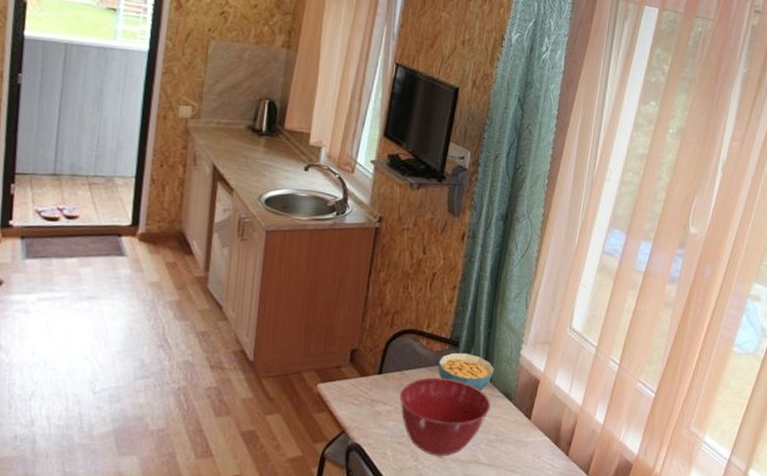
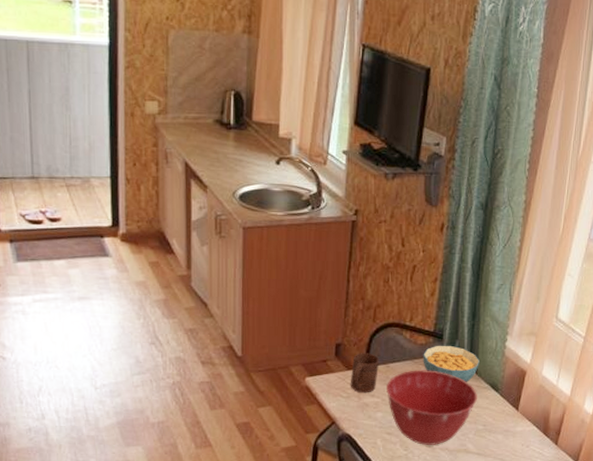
cup: none [363,359,394,401] -> present [350,353,379,393]

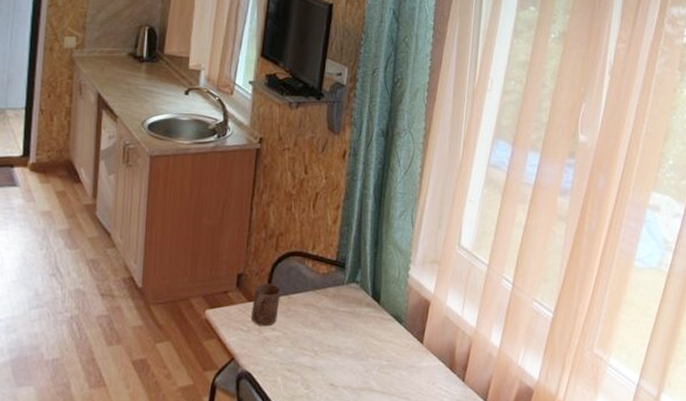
mixing bowl: present [387,370,477,445] -> none [288,301,381,383]
cereal bowl: present [423,345,479,382] -> none [325,274,382,314]

